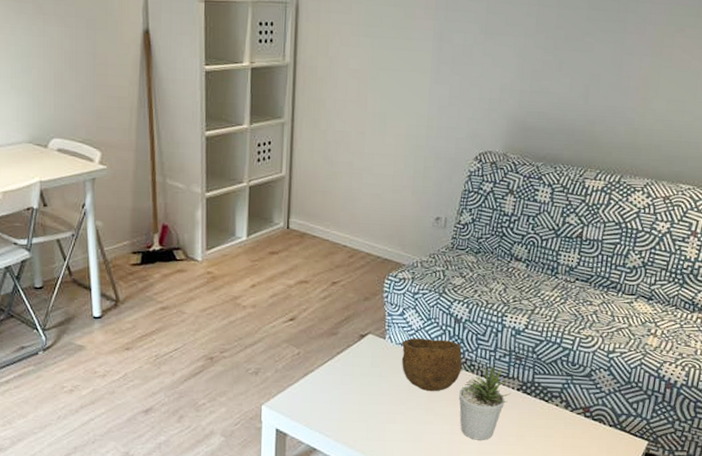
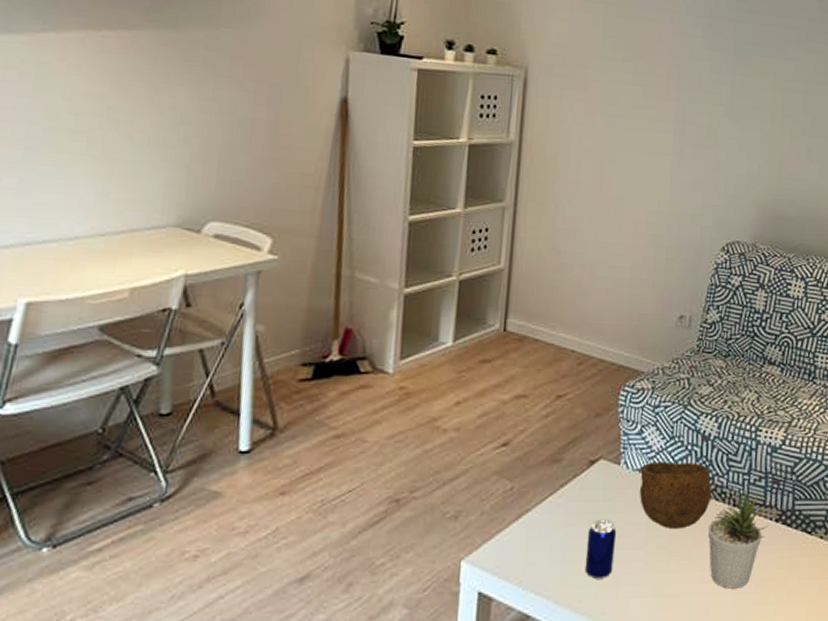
beer can: none [358,380,383,426] -> present [584,519,617,580]

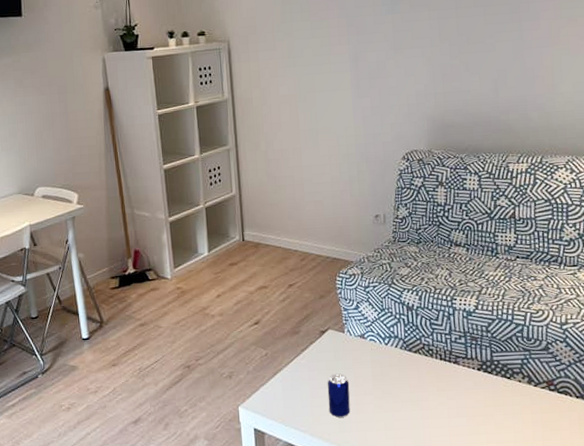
bowl: present [639,461,712,530] -> none [361,328,422,379]
potted plant: present [708,490,769,589] -> none [422,347,472,423]

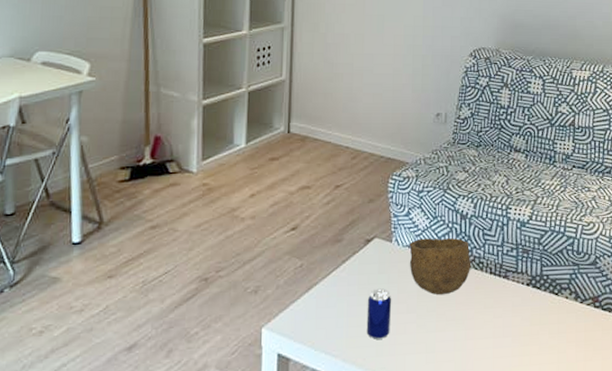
bowl: none [361,328,422,379] -> present [409,238,472,295]

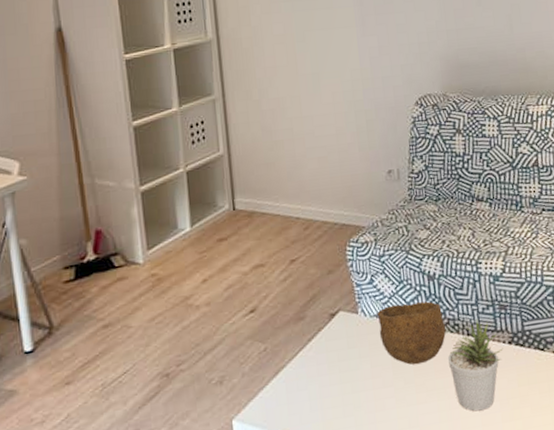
beer can: present [366,288,392,340] -> none [340,364,368,420]
potted plant: none [470,260,521,344] -> present [448,319,503,412]

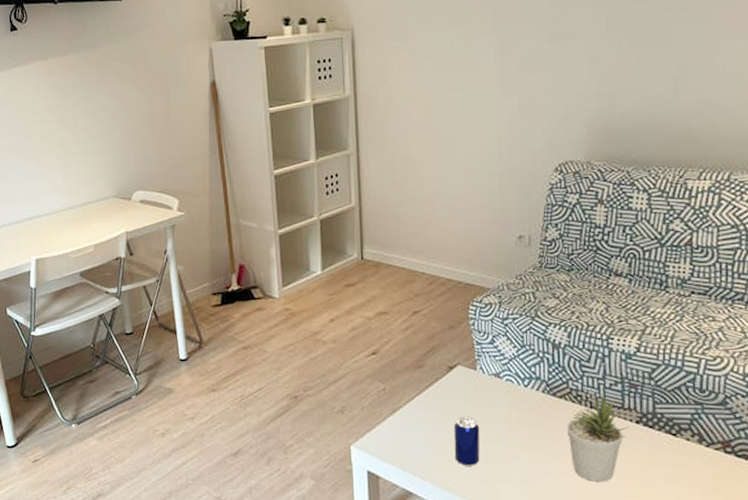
beer can: none [340,364,368,420] -> present [454,416,480,467]
bowl: present [377,301,447,365] -> none [496,367,568,427]

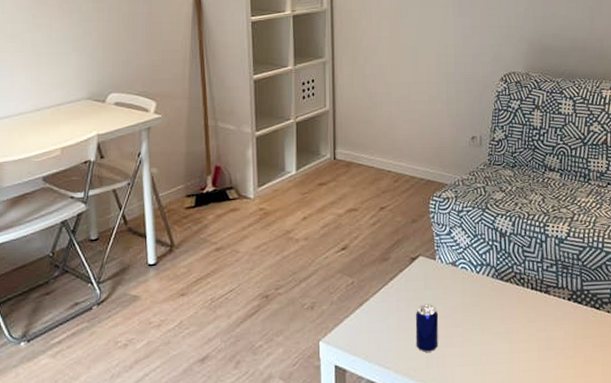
potted plant: present [567,394,629,482] -> none [513,275,563,357]

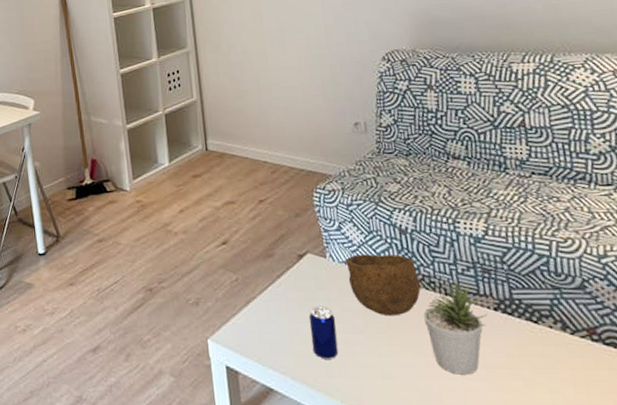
bowl: none [452,255,513,310] -> present [345,254,421,316]
potted plant: none [513,275,563,357] -> present [424,280,488,375]

